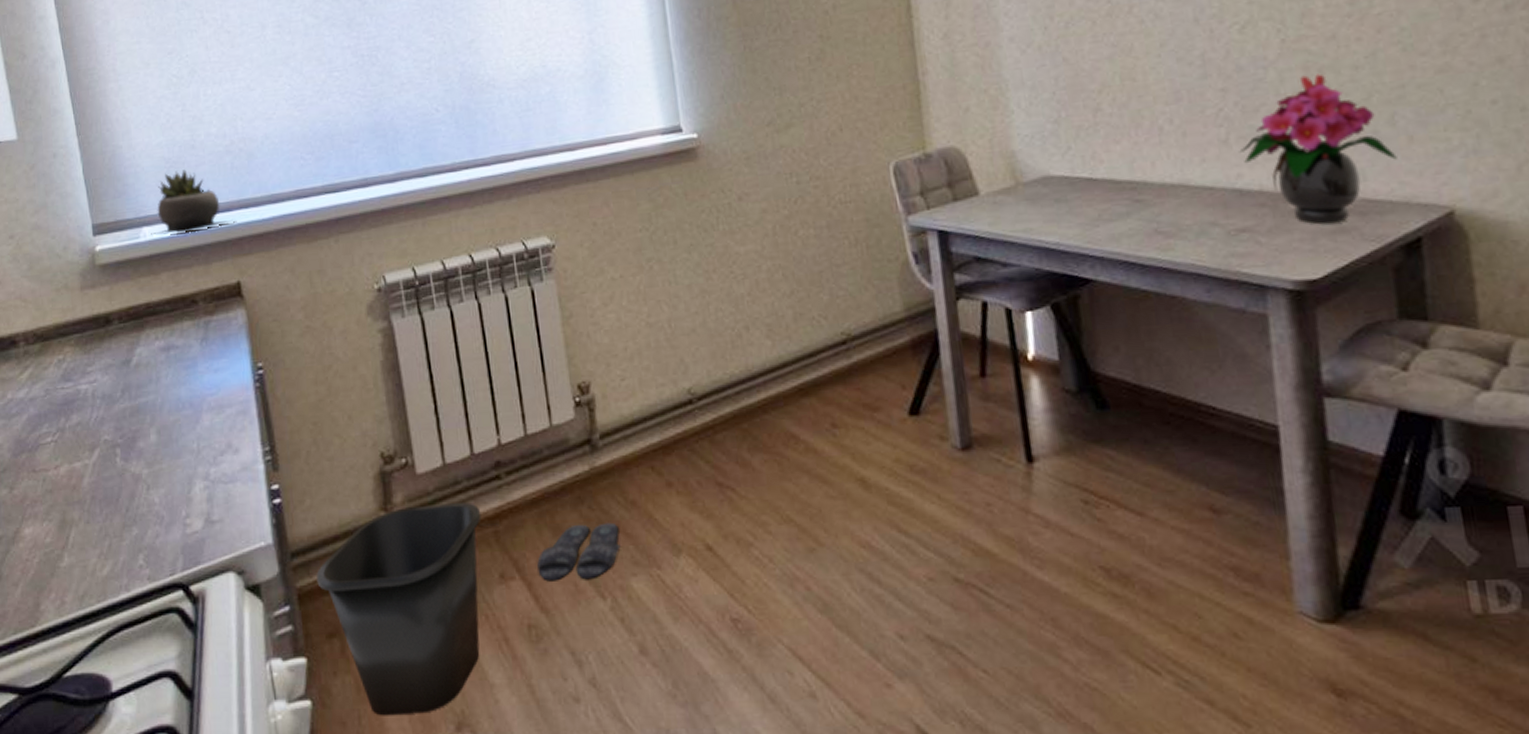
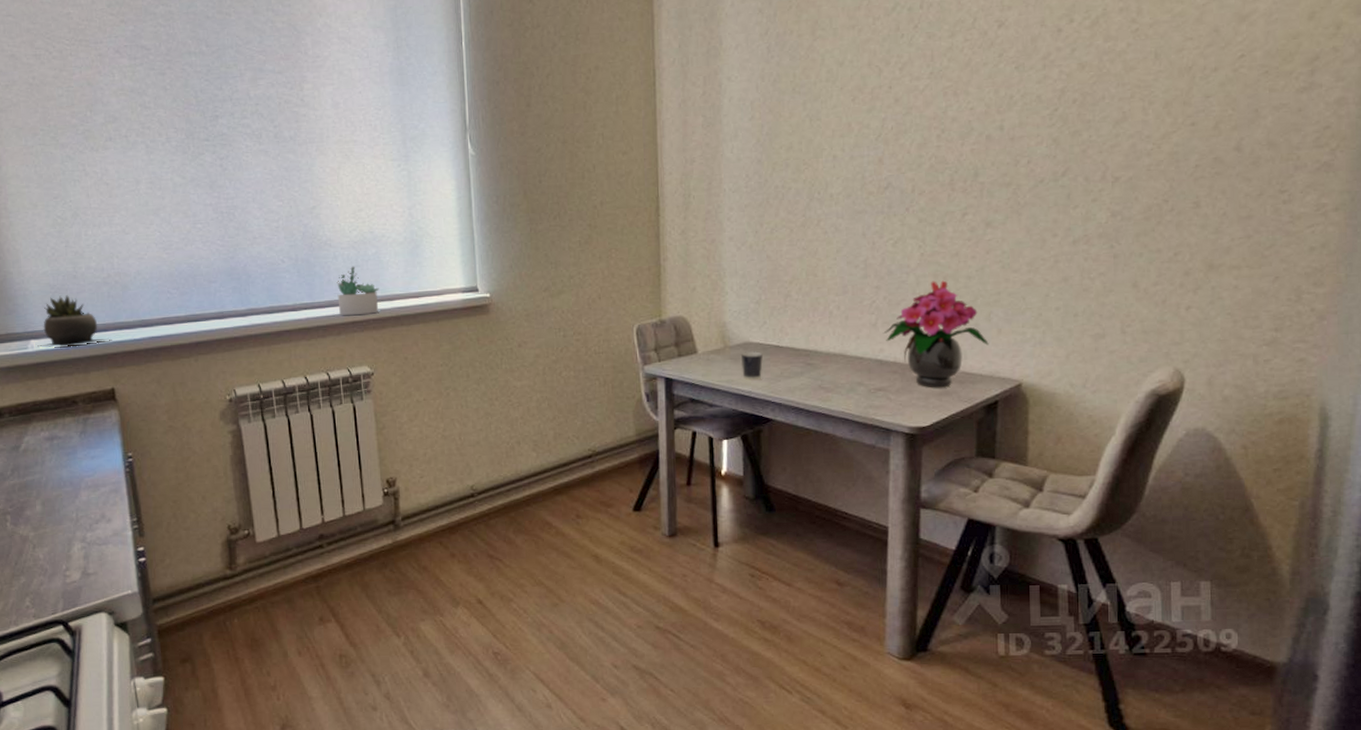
waste bin: present [316,502,482,716] -> none [173,564,307,720]
succulent plant: none [504,110,558,175] -> present [337,266,379,316]
slippers: present [537,522,621,582] -> none [349,582,413,624]
mug: none [1039,186,1072,227] -> present [740,350,763,380]

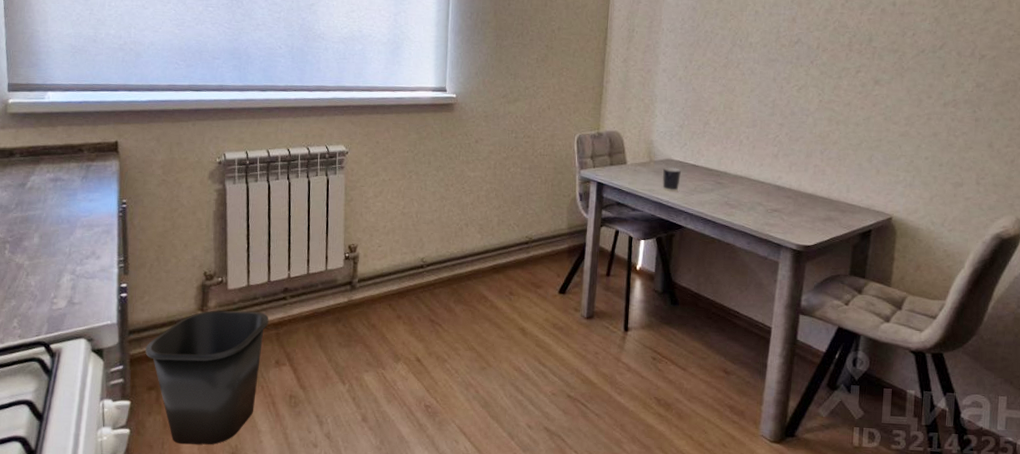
succulent plant: present [37,295,111,348] -> none [53,55,120,102]
waste bin: none [173,564,307,720] -> present [145,310,269,445]
succulent plant: present [337,266,379,316] -> none [324,58,361,101]
potted flower: present [883,280,989,387] -> none [783,124,868,214]

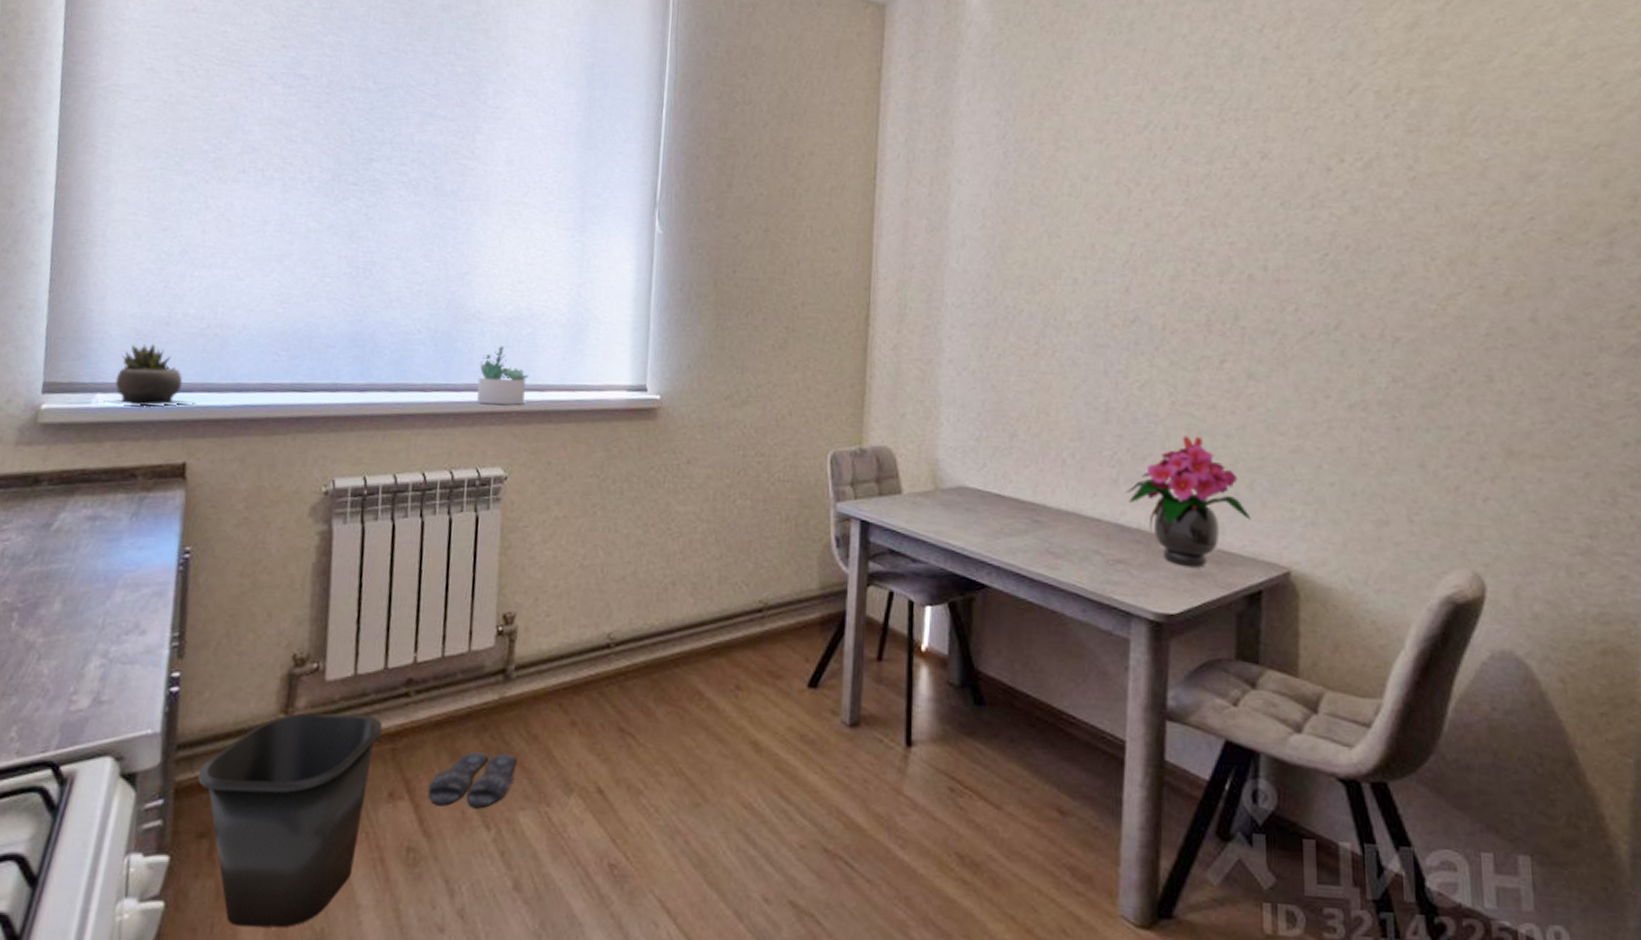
succulent plant: none [53,55,120,102] -> present [103,343,195,407]
slippers: none [302,335,361,371] -> present [428,751,517,809]
succulent plant: none [324,58,361,101] -> present [477,345,529,405]
mug: present [662,166,681,191] -> none [953,496,980,534]
potted flower: none [783,124,868,214] -> present [1125,435,1251,566]

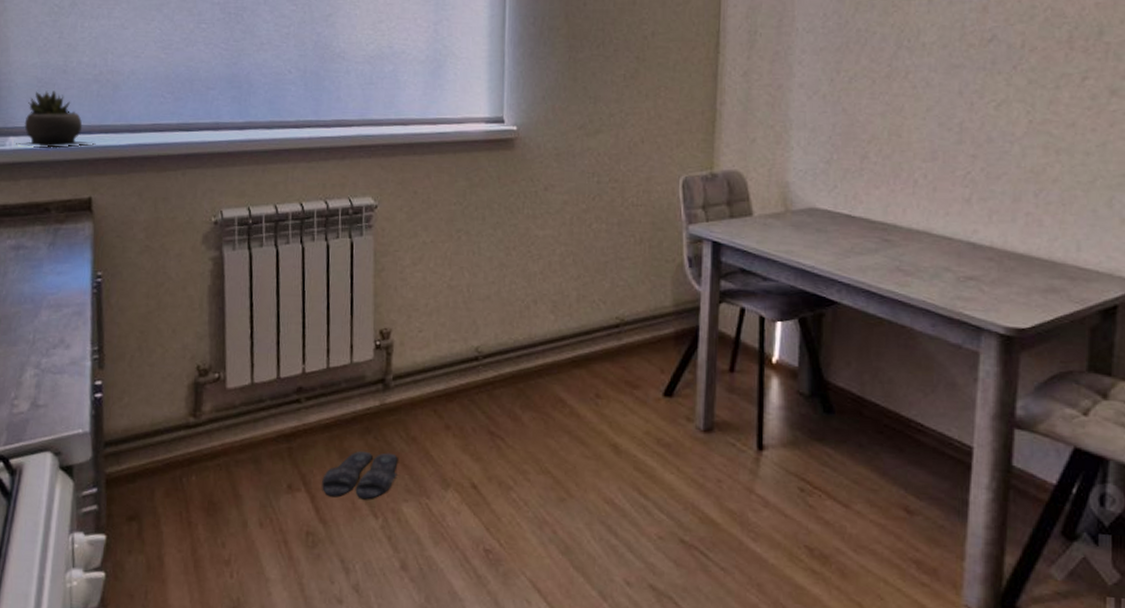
waste bin: present [198,713,383,928] -> none [125,416,279,597]
succulent plant: present [477,345,529,405] -> none [345,83,393,139]
potted flower: present [1125,435,1251,566] -> none [978,154,1109,282]

